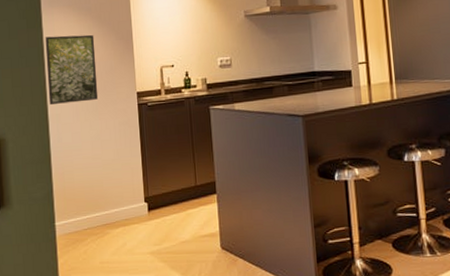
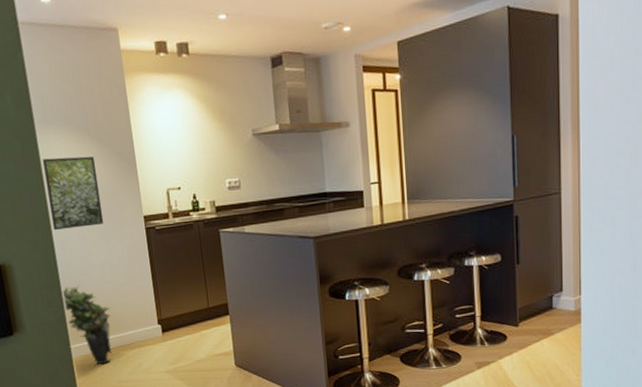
potted plant: none [51,161,98,244] -> present [61,286,112,365]

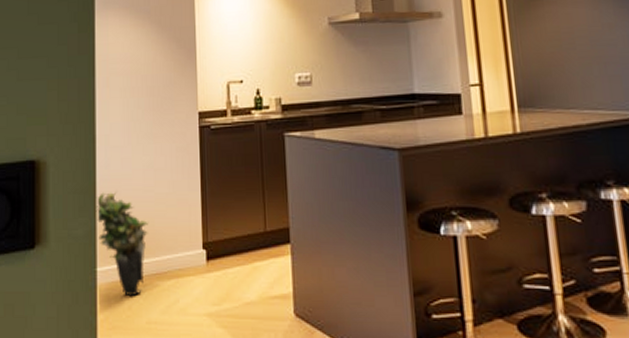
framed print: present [42,156,104,230] -> none [97,41,154,123]

